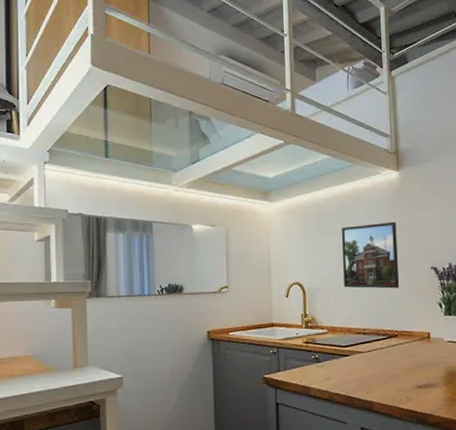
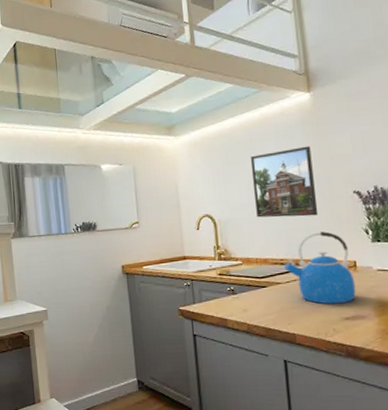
kettle: none [366,304,429,373] -> present [284,231,356,304]

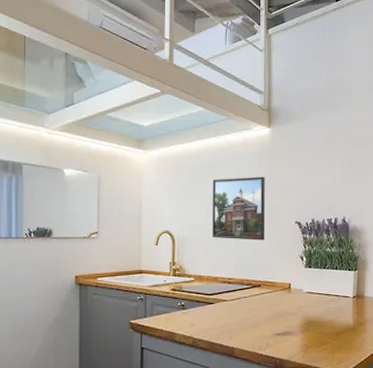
kettle: present [284,231,356,304] -> none [231,255,288,321]

